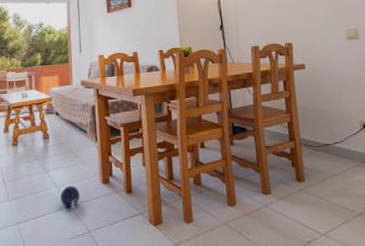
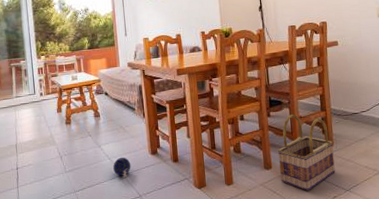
basket: none [242,142,308,233] -> present [277,113,335,191]

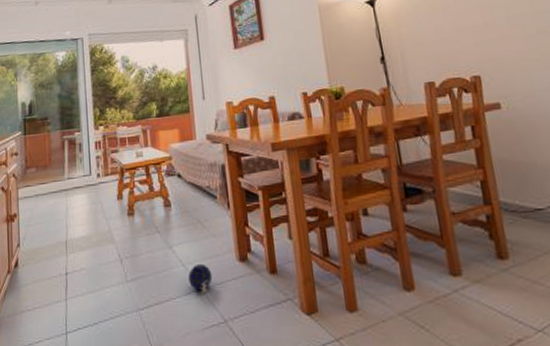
basket: present [277,113,335,191] -> none [421,207,516,327]

